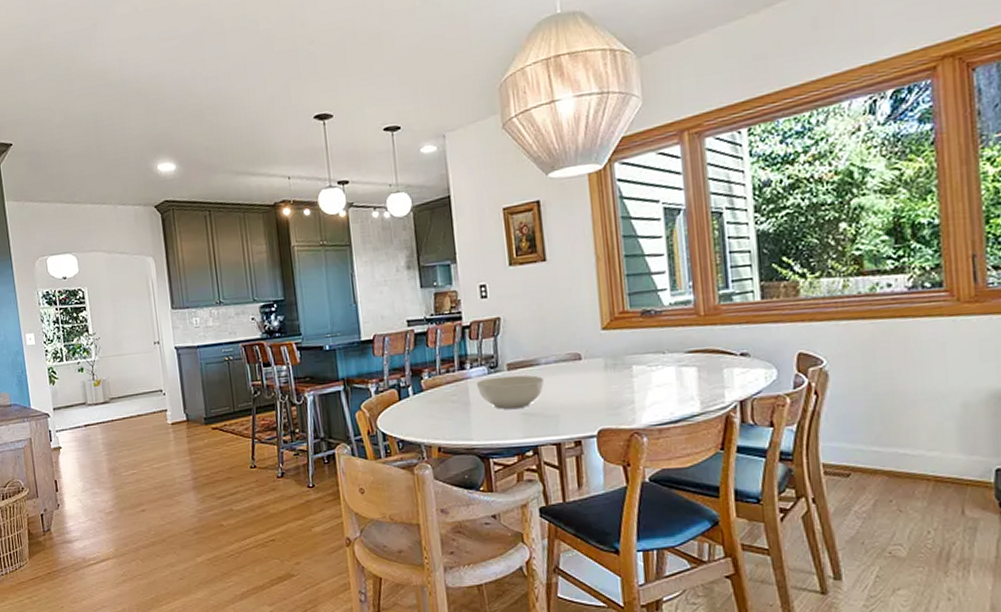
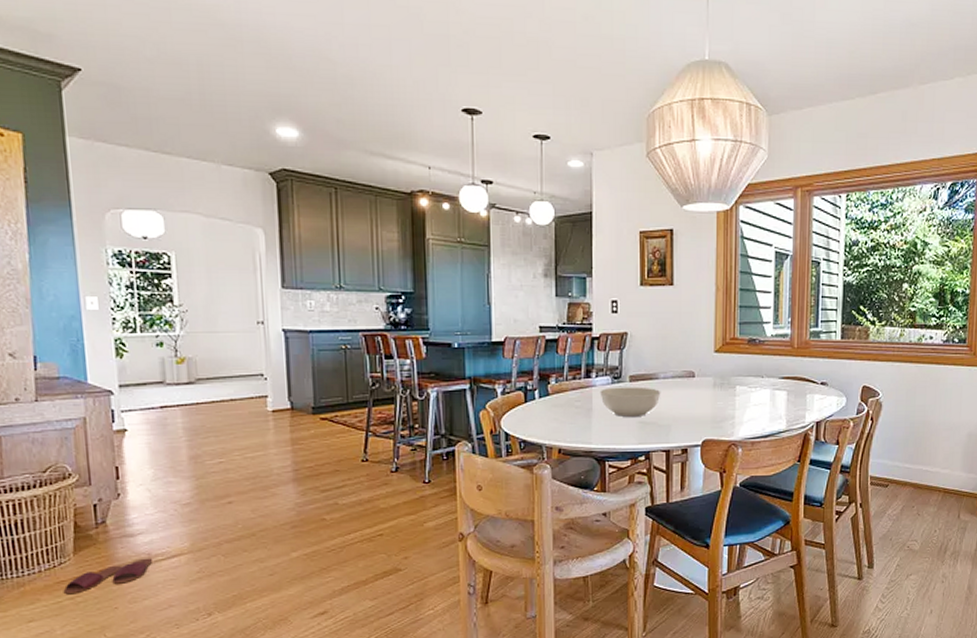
slippers: none [23,562,87,594] -> present [63,558,153,595]

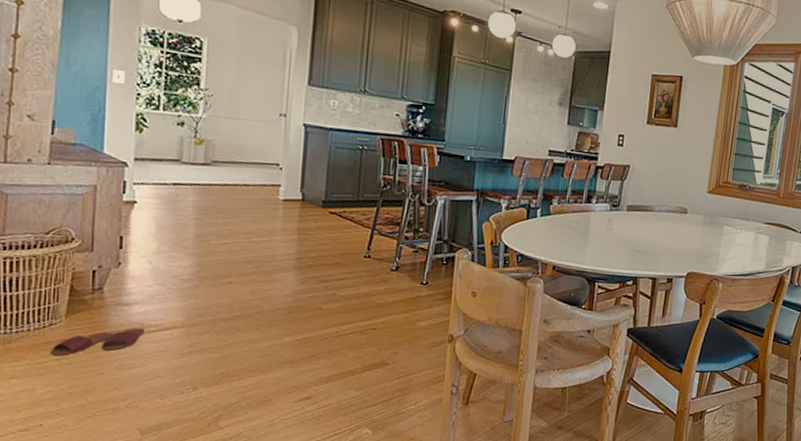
bowl: present [600,387,661,418] -> none [597,214,655,244]

